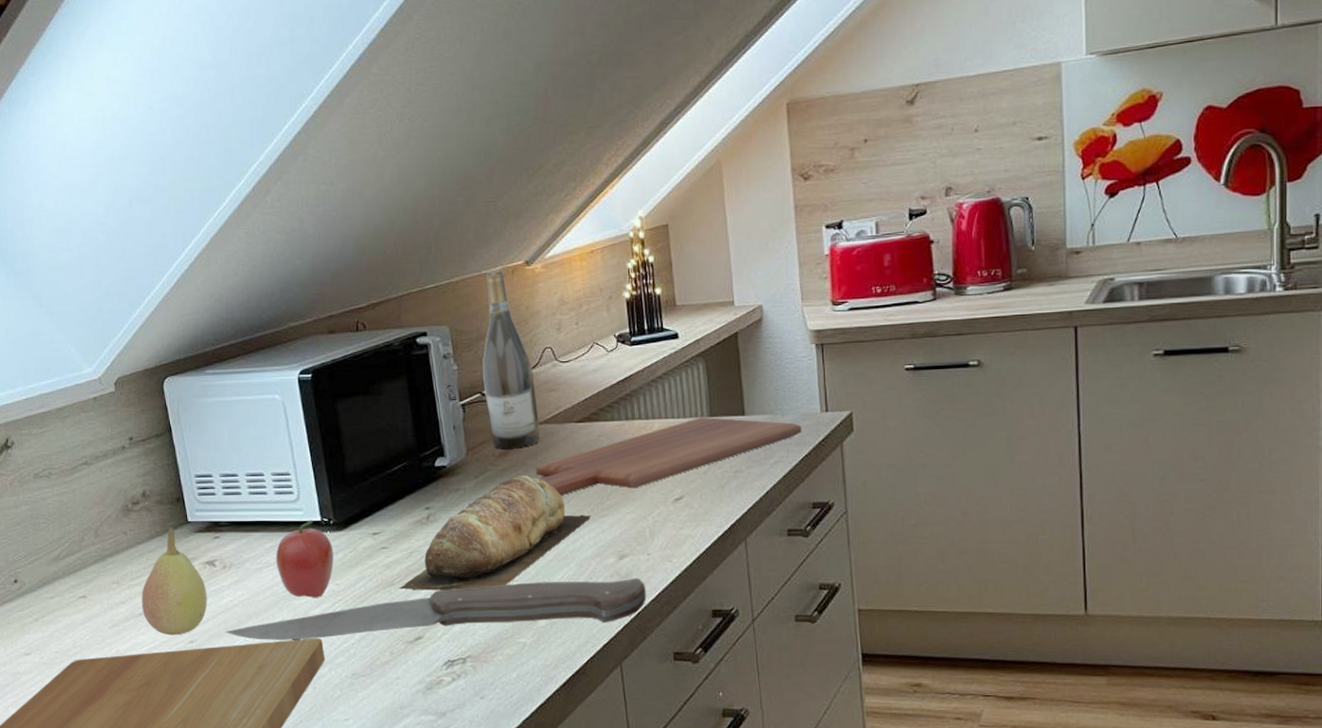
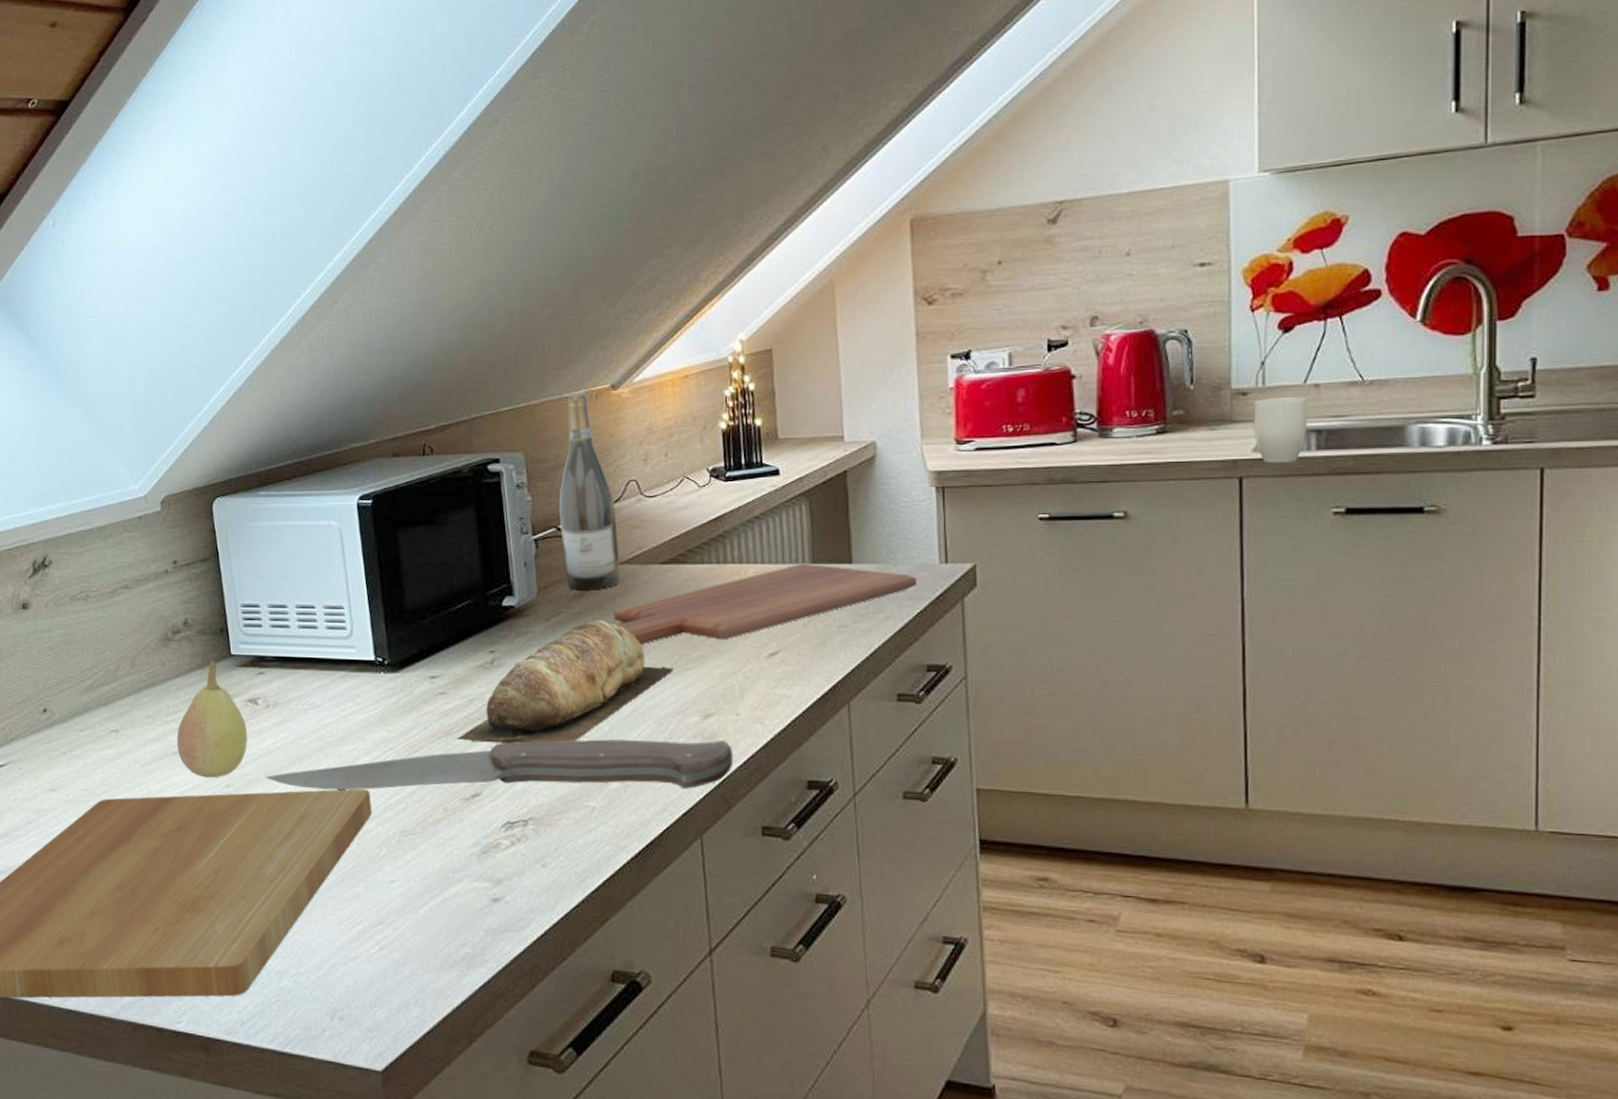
fruit: present [275,520,334,598] -> none [323,659,387,745]
mug: none [1085,254,1131,314] -> present [1253,397,1308,464]

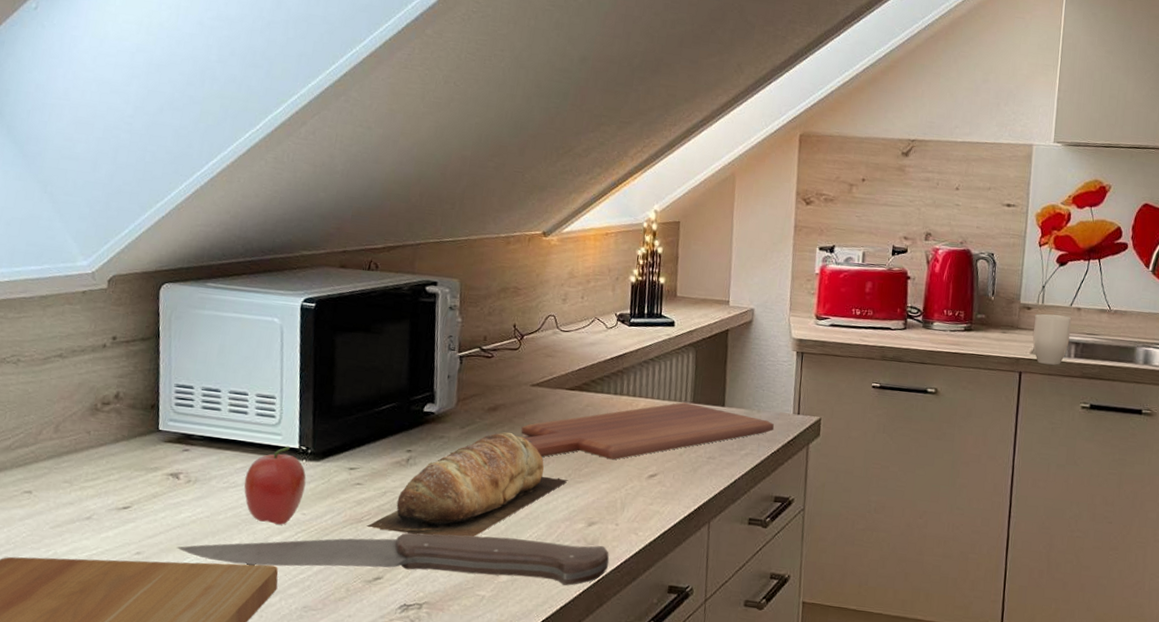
fruit: present [176,660,248,778] -> none [91,433,165,545]
fruit: none [323,659,387,745] -> present [243,446,306,525]
wine bottle: present [559,392,620,589] -> none [483,234,534,406]

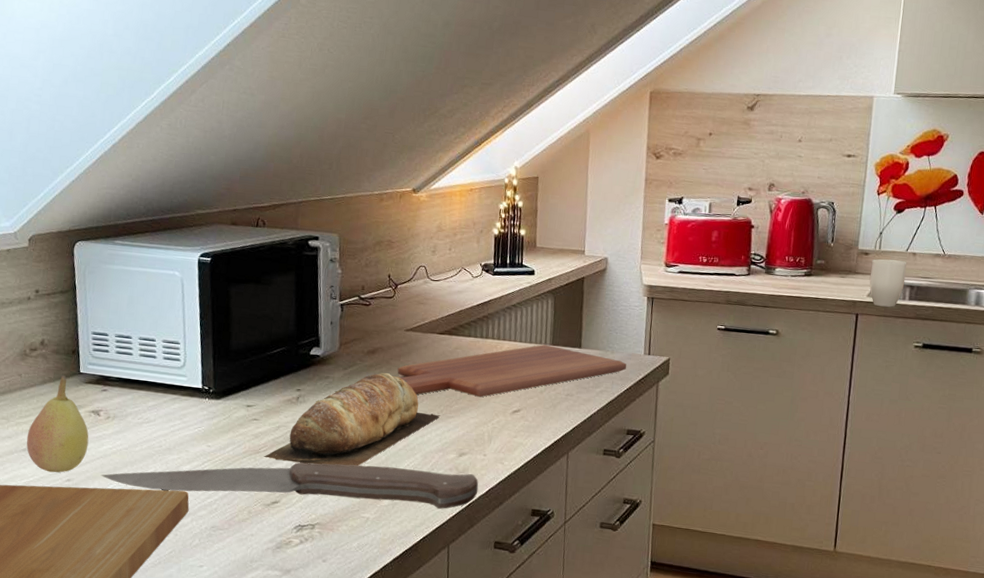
fruit: none [91,433,165,545] -> present [26,375,89,473]
fruit: present [243,446,306,525] -> none [155,386,210,456]

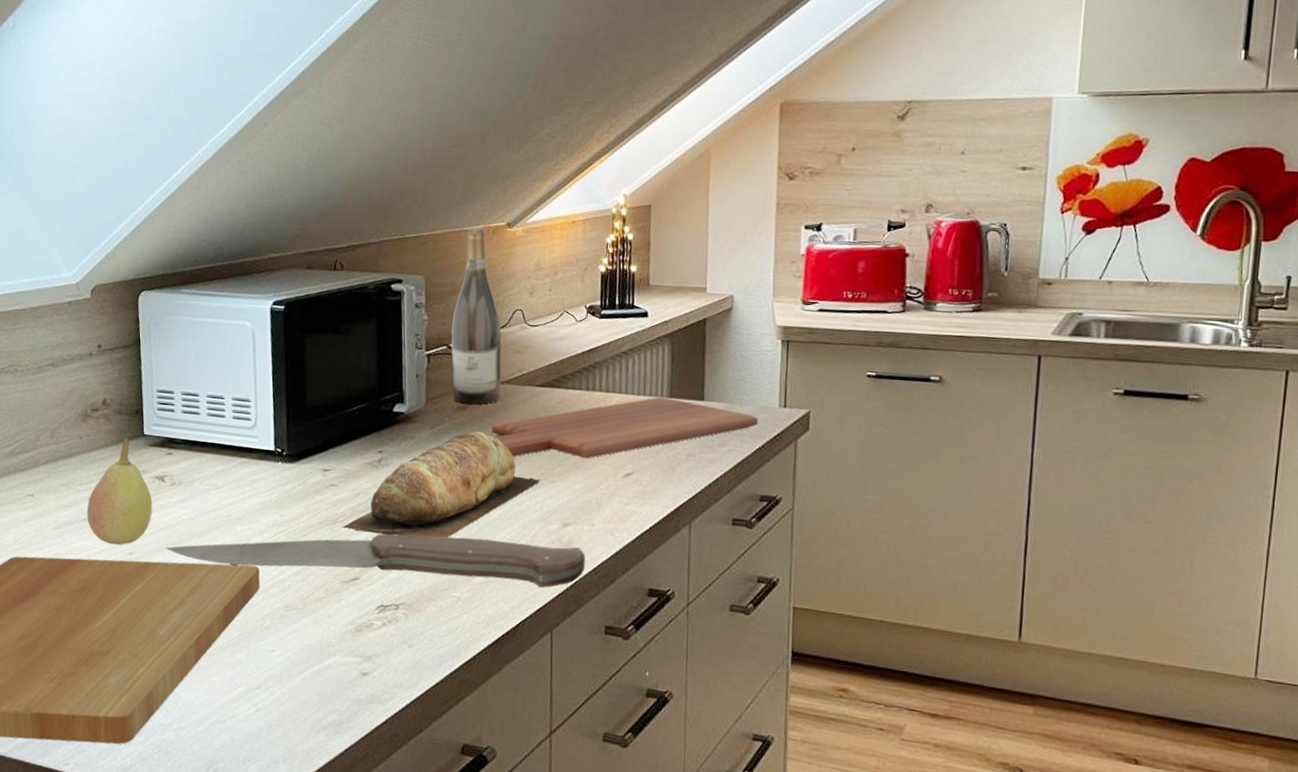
wine bottle: none [362,191,407,349] -> present [451,227,502,404]
mug: present [869,259,907,308] -> none [1053,289,1101,347]

